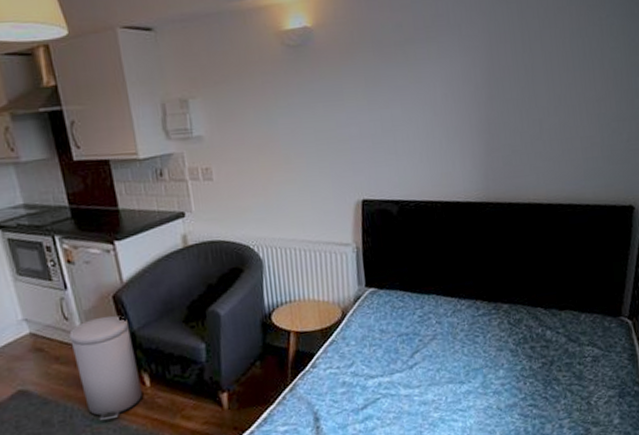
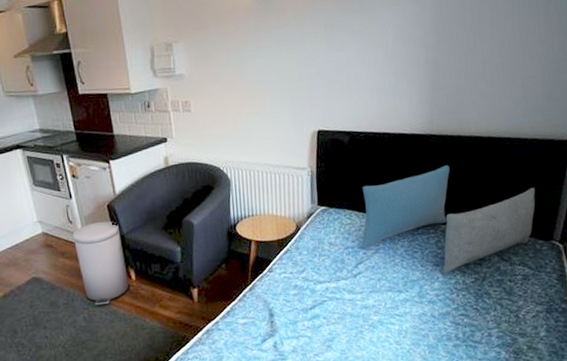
pillow: none [414,236,510,335] -> present [361,165,450,249]
pillow: none [507,258,602,360] -> present [443,187,536,274]

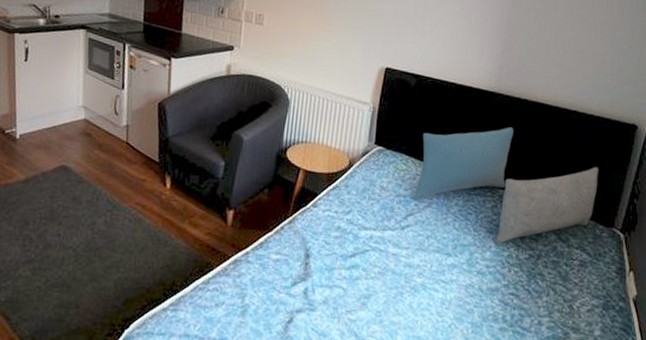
pedal bin: present [73,221,130,306] -> none [113,118,166,211]

